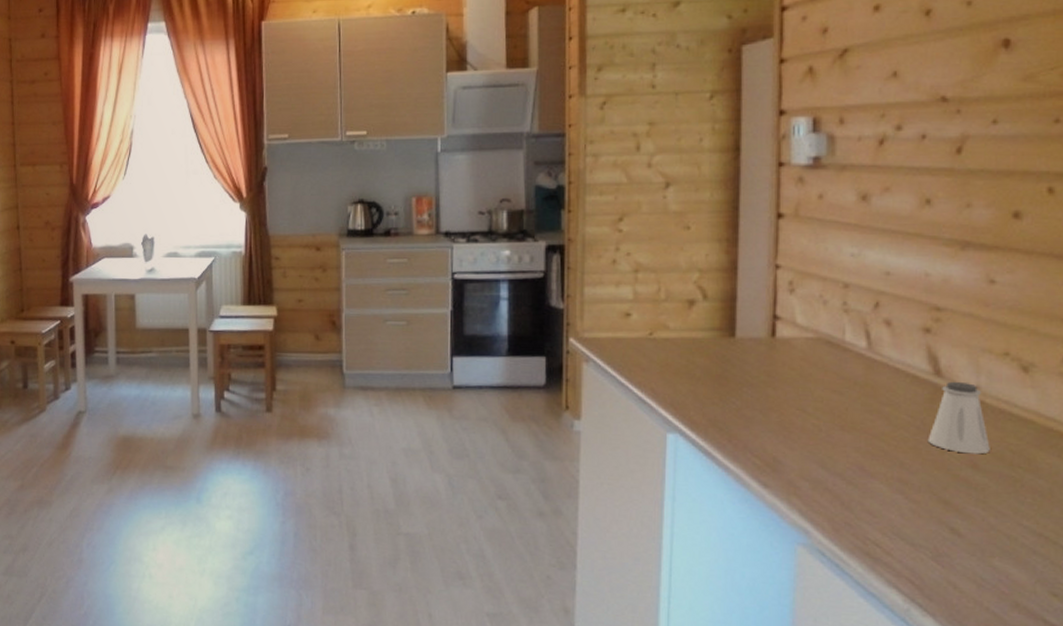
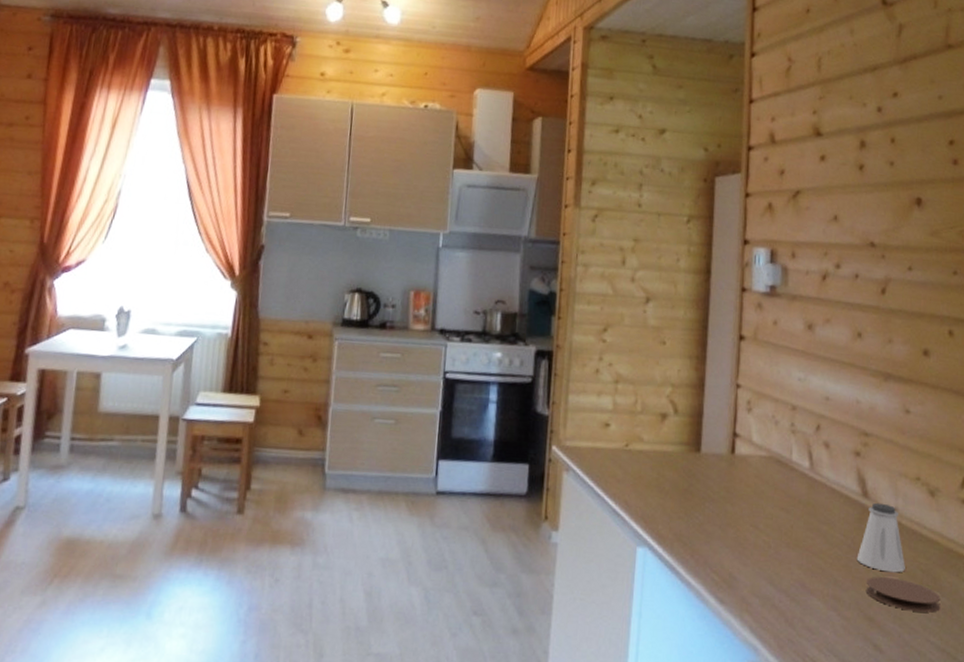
coaster: none [941,459,1037,496] -> present [867,577,941,613]

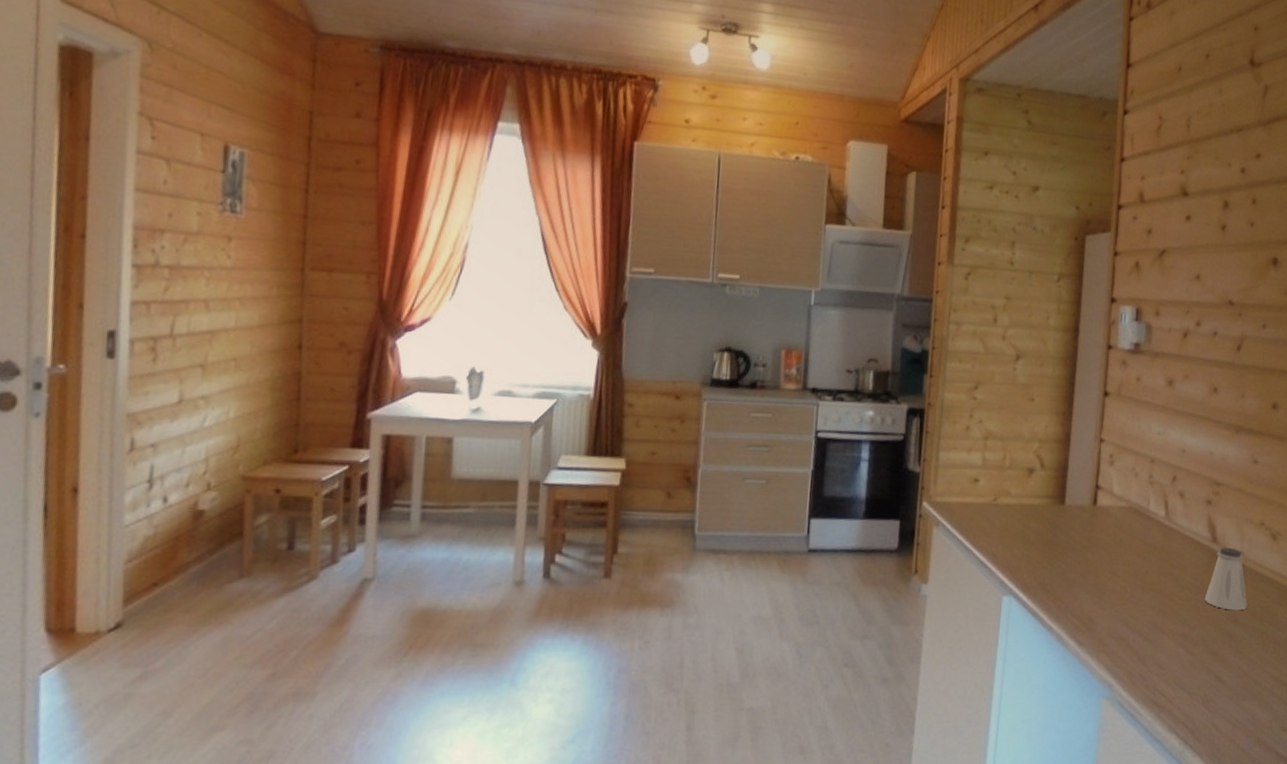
coaster: present [867,577,941,613] -> none [1212,615,1277,645]

